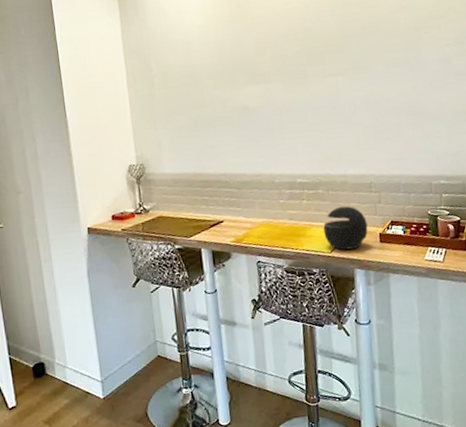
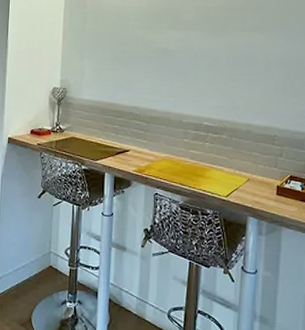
speaker: present [323,206,368,250] -> none [222,154,266,197]

